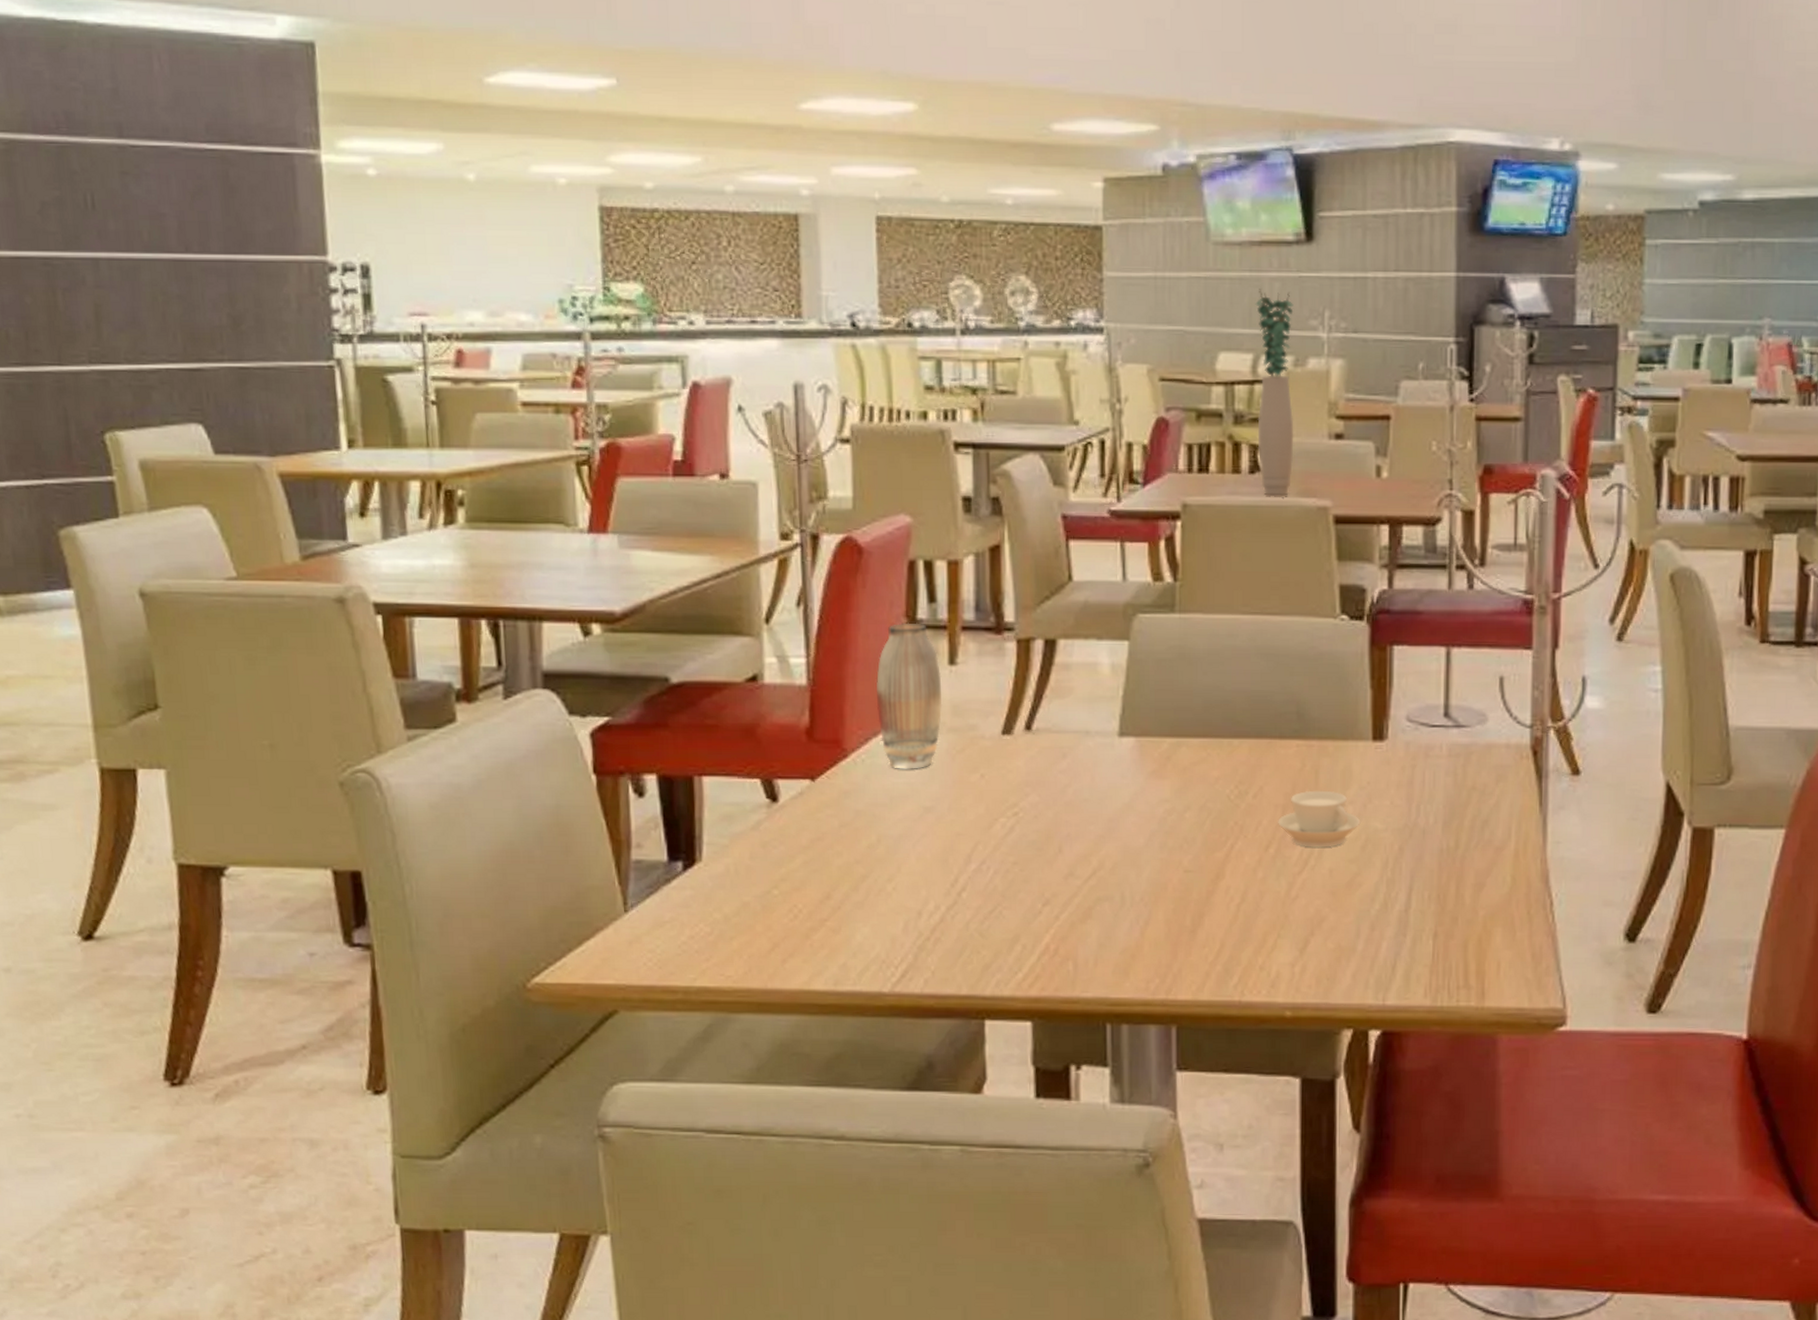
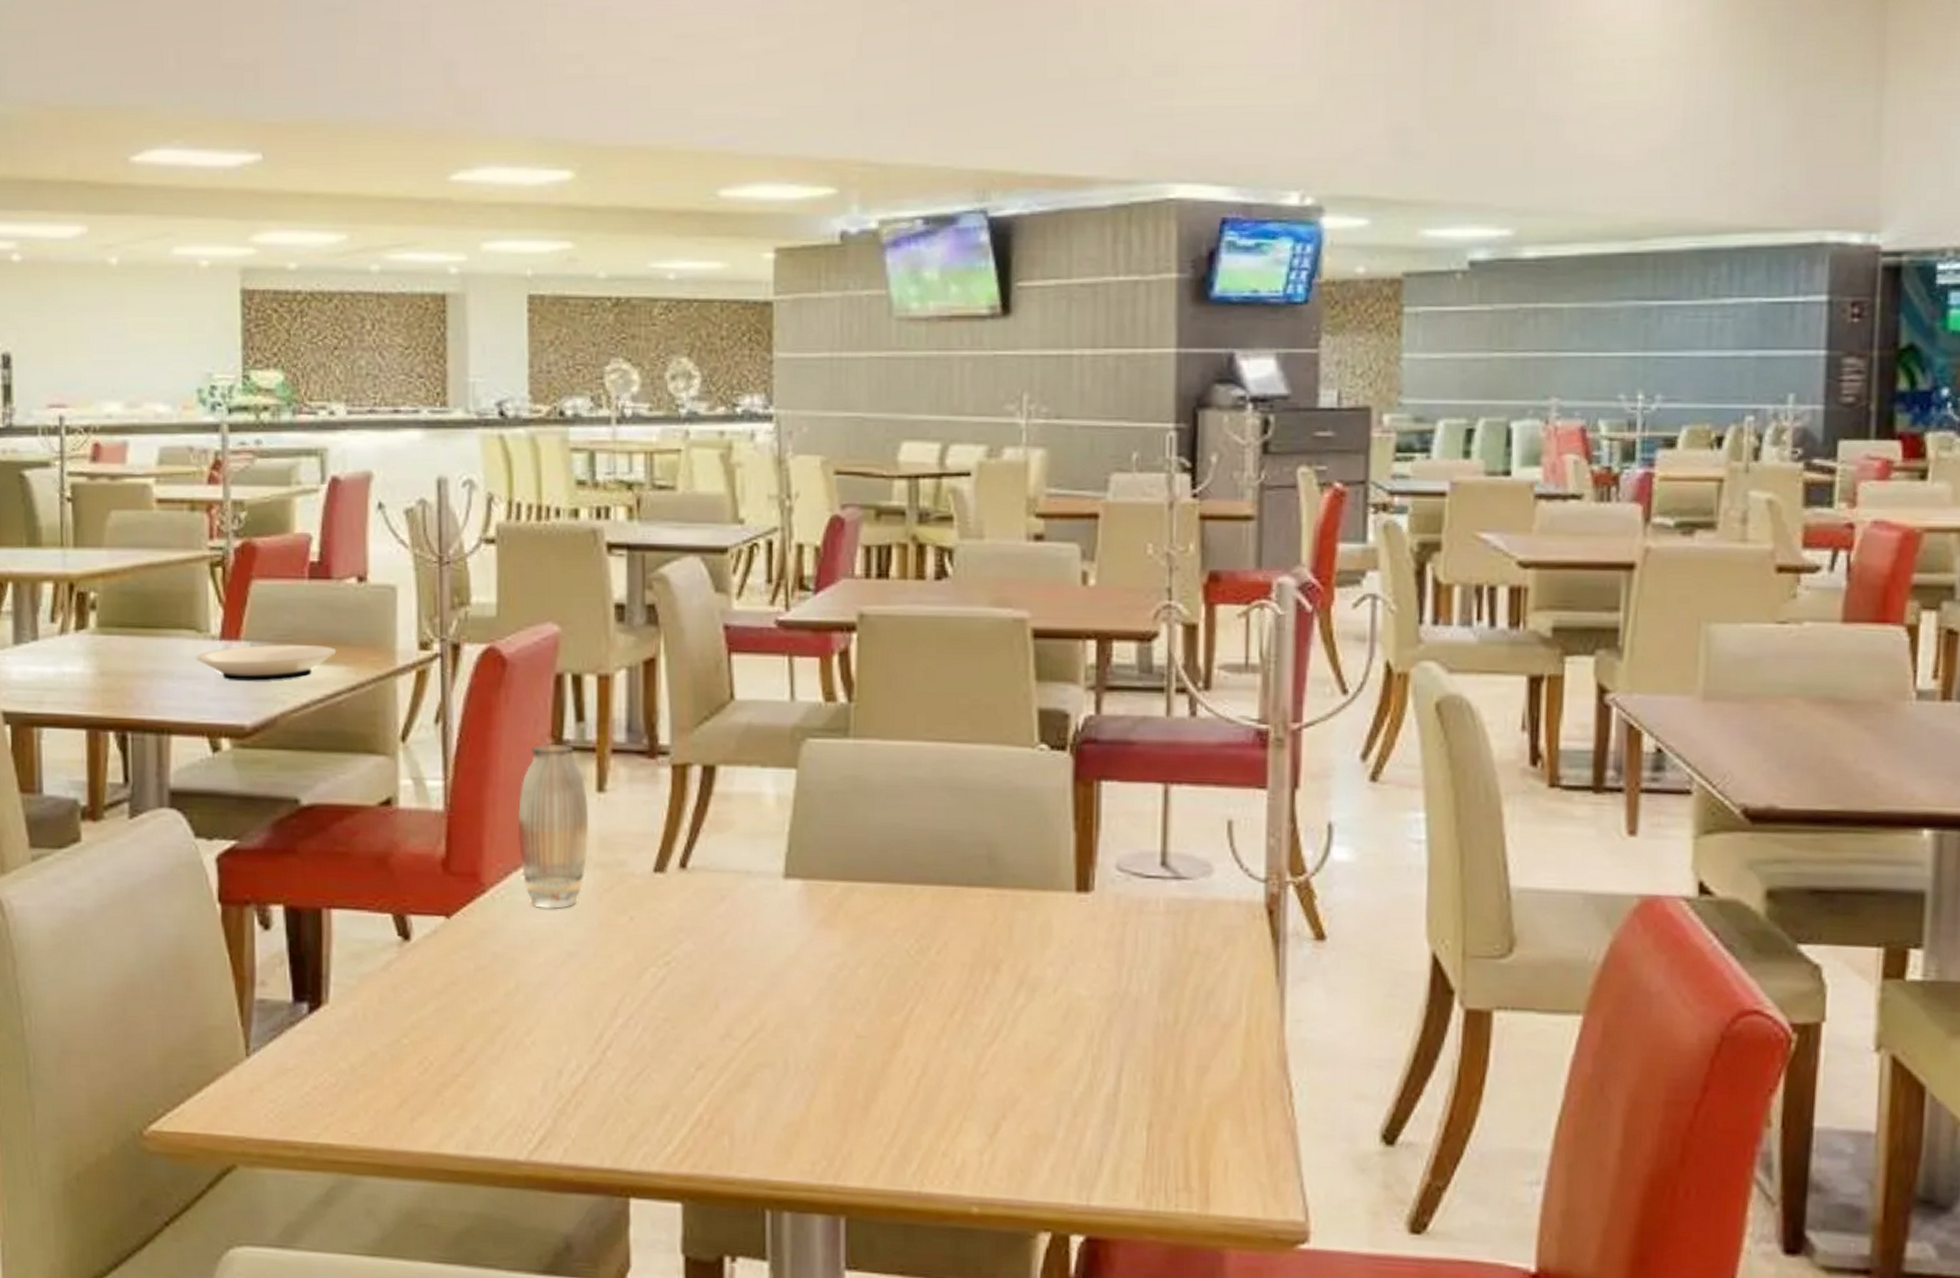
plate: none [564,536,702,570] -> present [195,644,337,681]
vase: present [1255,289,1294,497] -> none [943,369,987,607]
cup: present [1278,790,1361,848] -> none [965,948,1062,1016]

